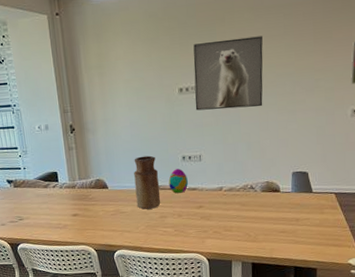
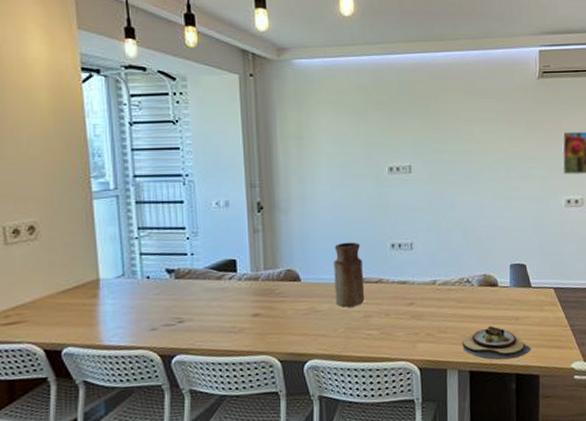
decorative egg: present [168,168,188,193] -> none [374,258,397,288]
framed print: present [193,36,263,111] -> none [405,119,478,193]
plate: none [246,226,311,255] -> present [462,326,532,360]

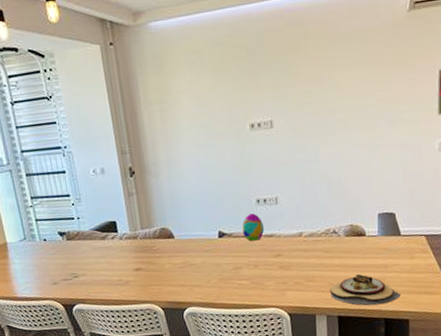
vase: present [334,242,365,307] -> none [202,199,235,261]
decorative egg: none [374,258,397,288] -> present [242,213,264,241]

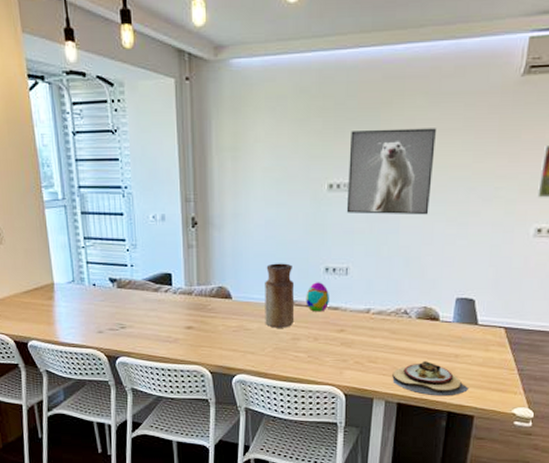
vase: none [202,199,235,261] -> present [265,263,295,328]
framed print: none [264,64,343,148] -> present [346,128,436,215]

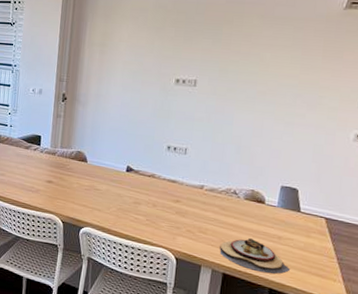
vase: present [265,263,295,328] -> none [112,137,141,193]
decorative egg: present [306,282,329,312] -> none [148,157,169,183]
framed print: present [346,128,436,215] -> none [189,40,269,113]

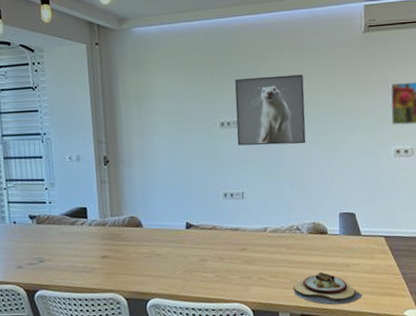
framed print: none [189,40,269,113] -> present [235,74,306,146]

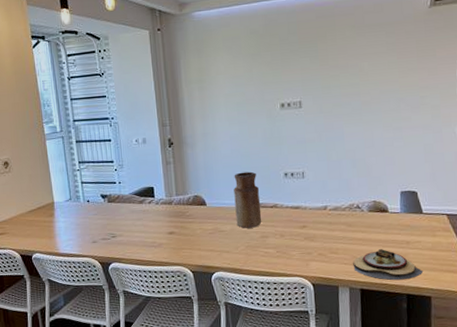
vase: none [171,191,201,252] -> present [234,171,262,228]
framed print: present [235,74,306,146] -> none [295,53,368,126]

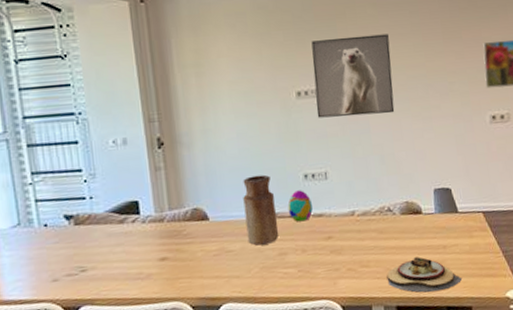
decorative egg: none [270,186,291,212] -> present [288,190,313,222]
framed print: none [295,53,368,126] -> present [311,34,395,118]

